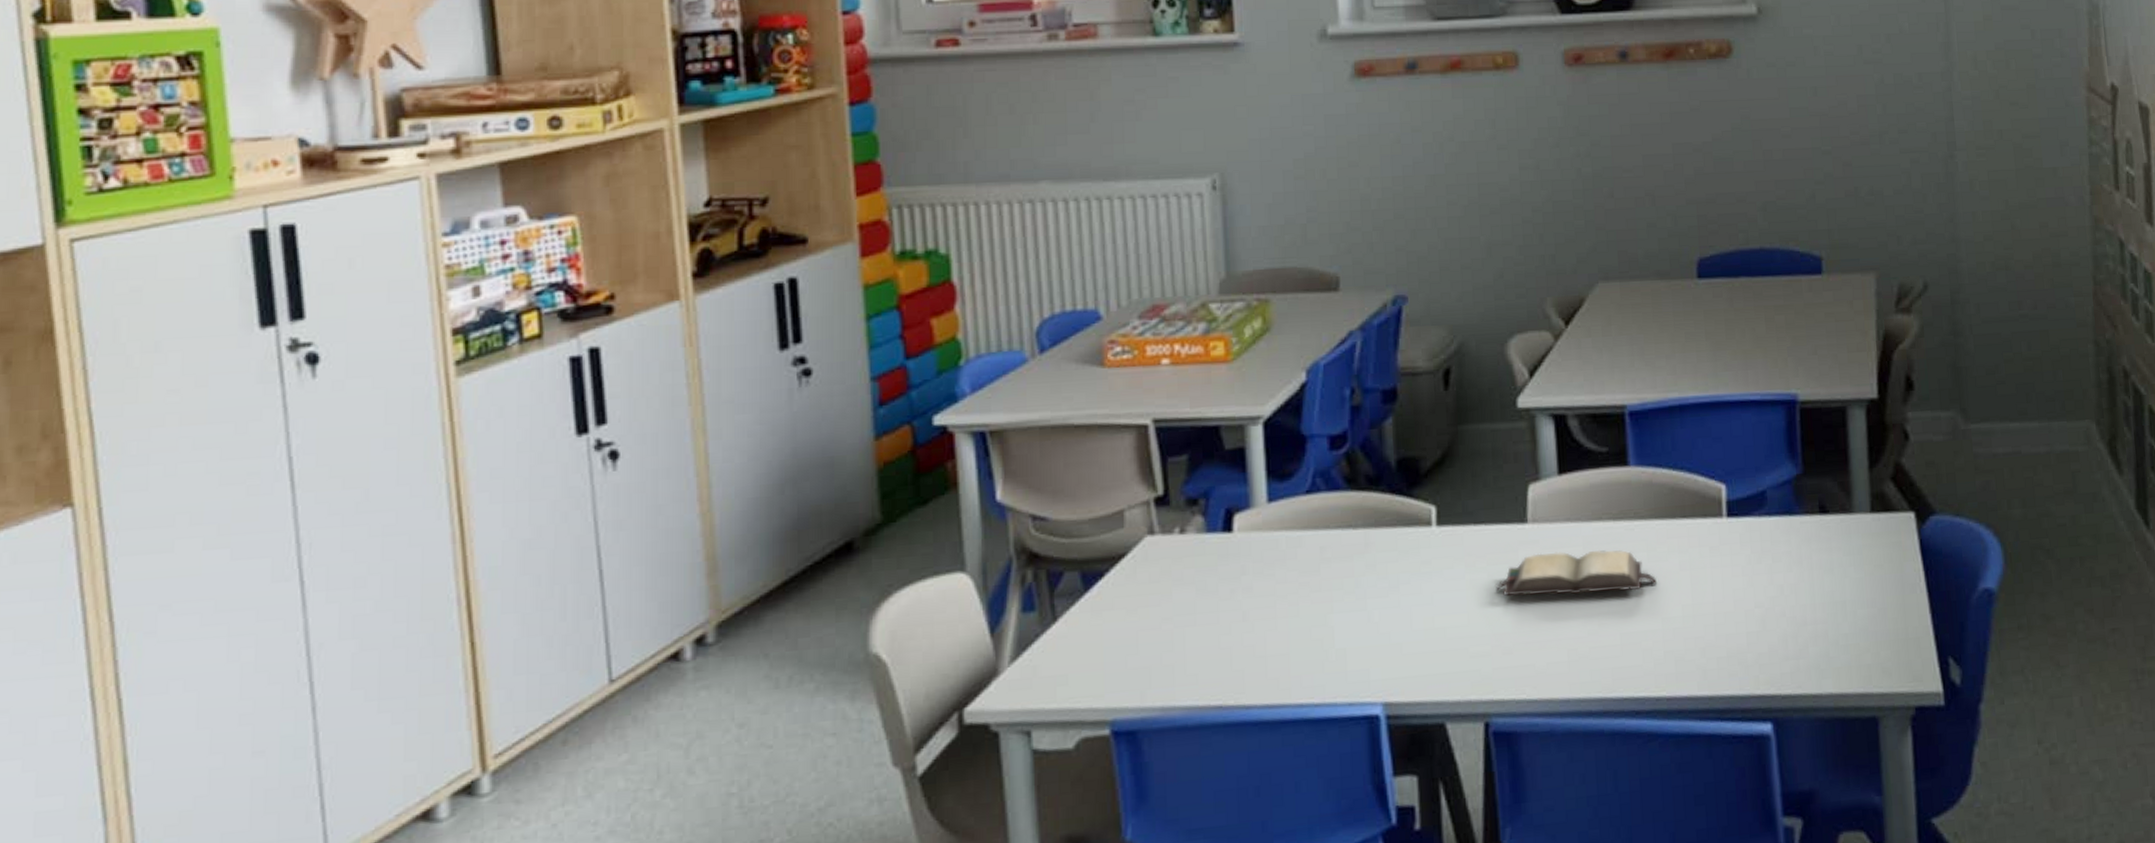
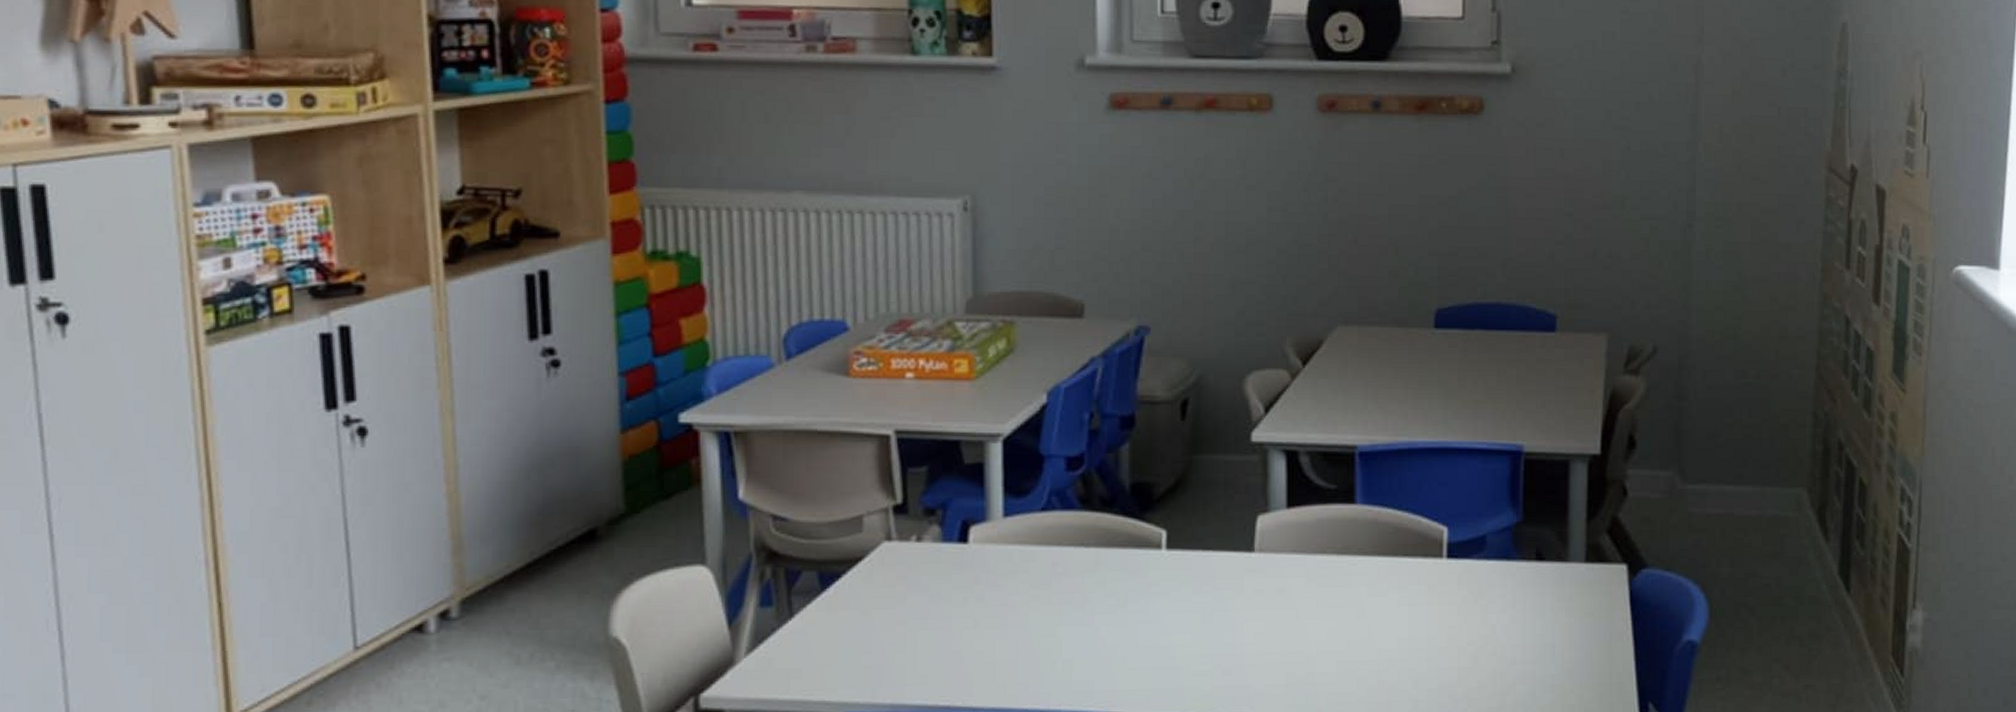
hardback book: present [1496,549,1656,597] -> none [1220,581,1375,622]

